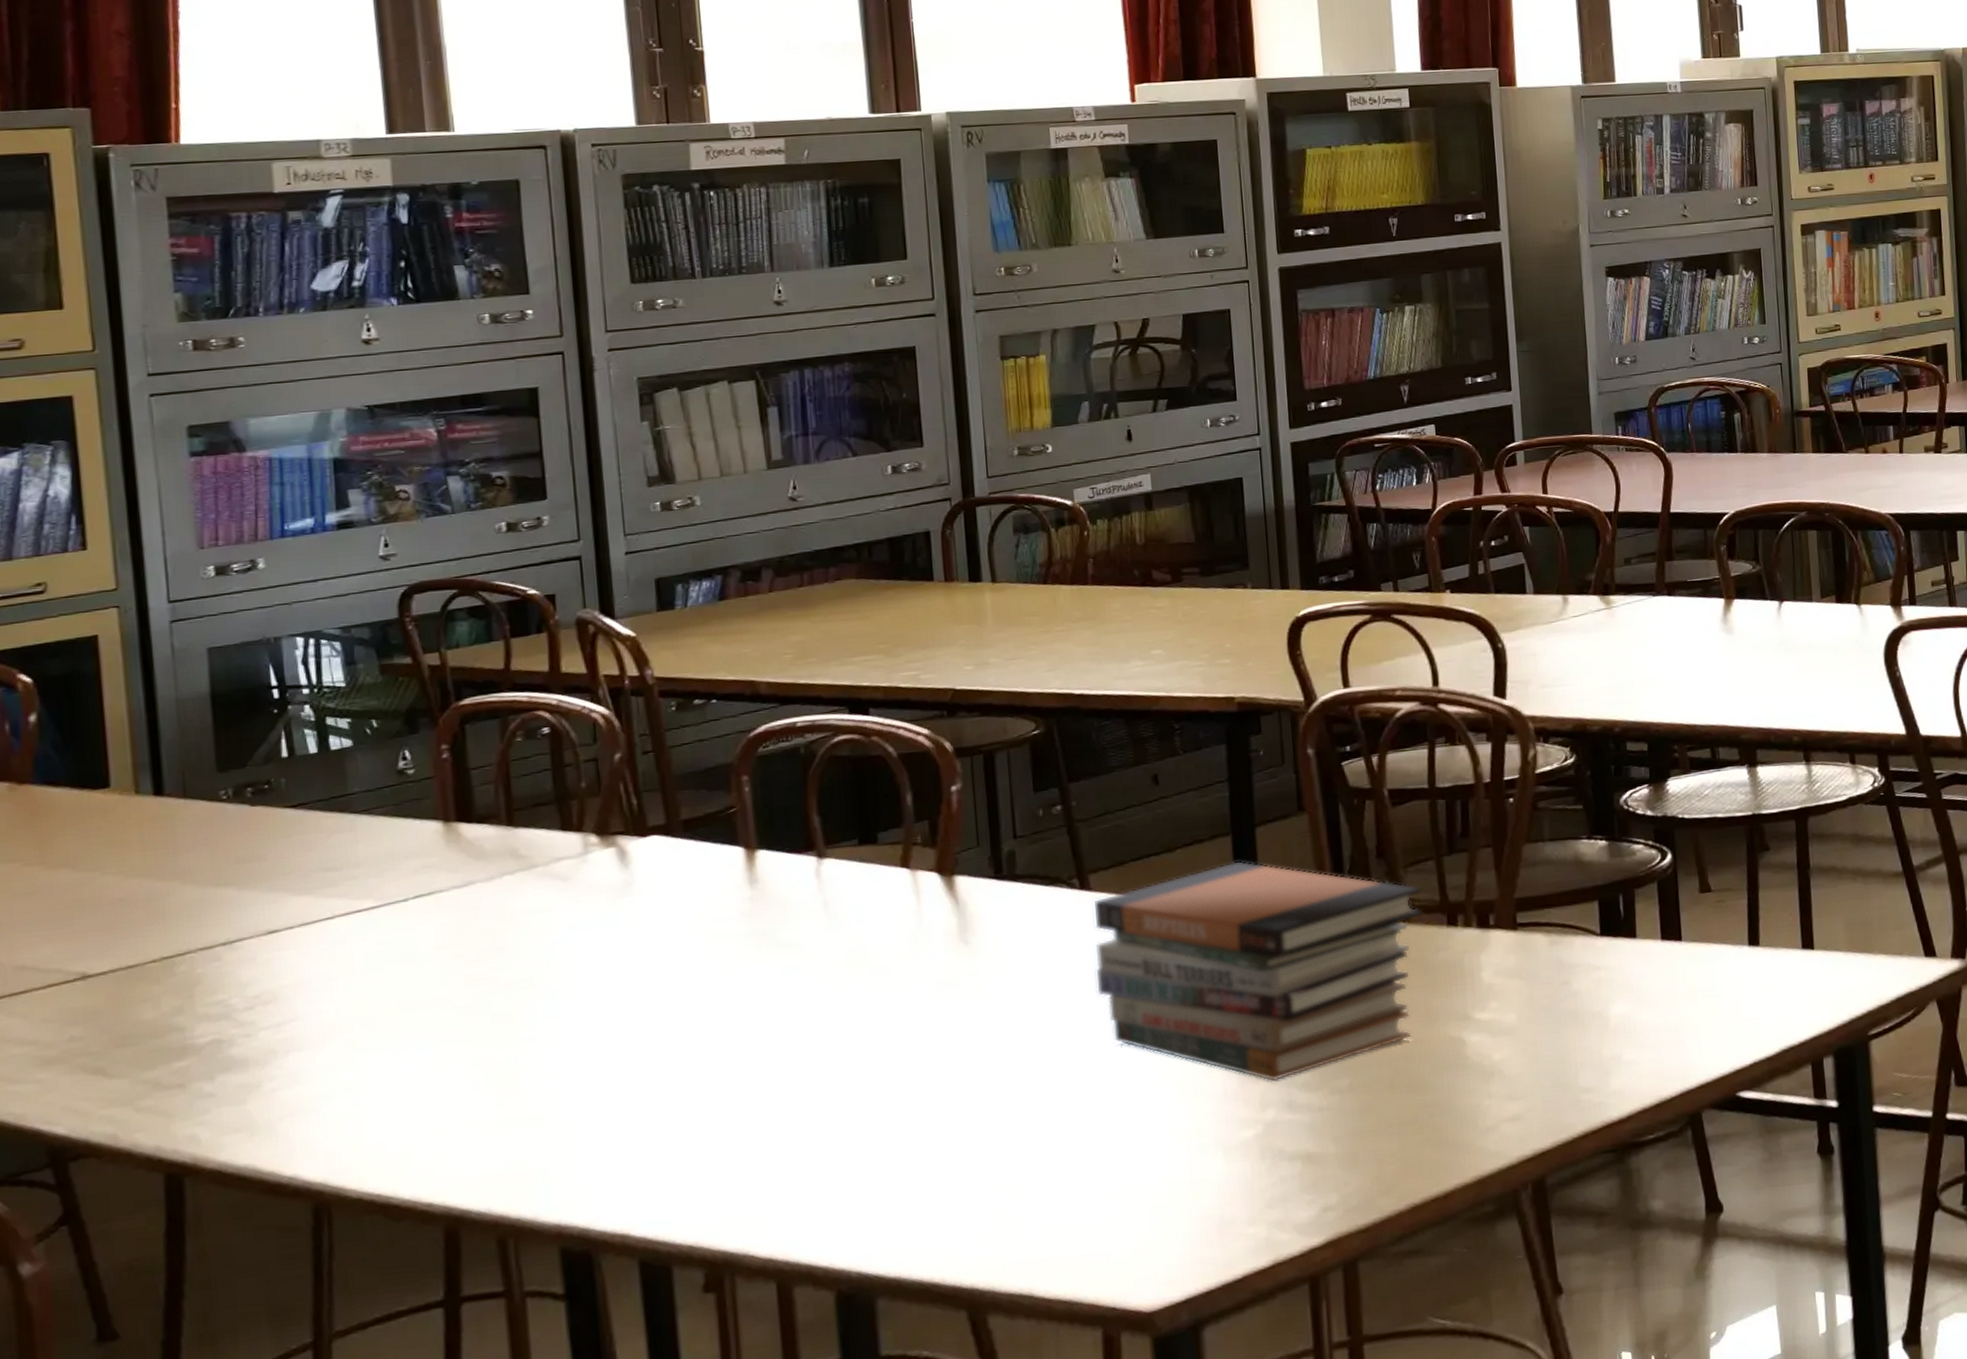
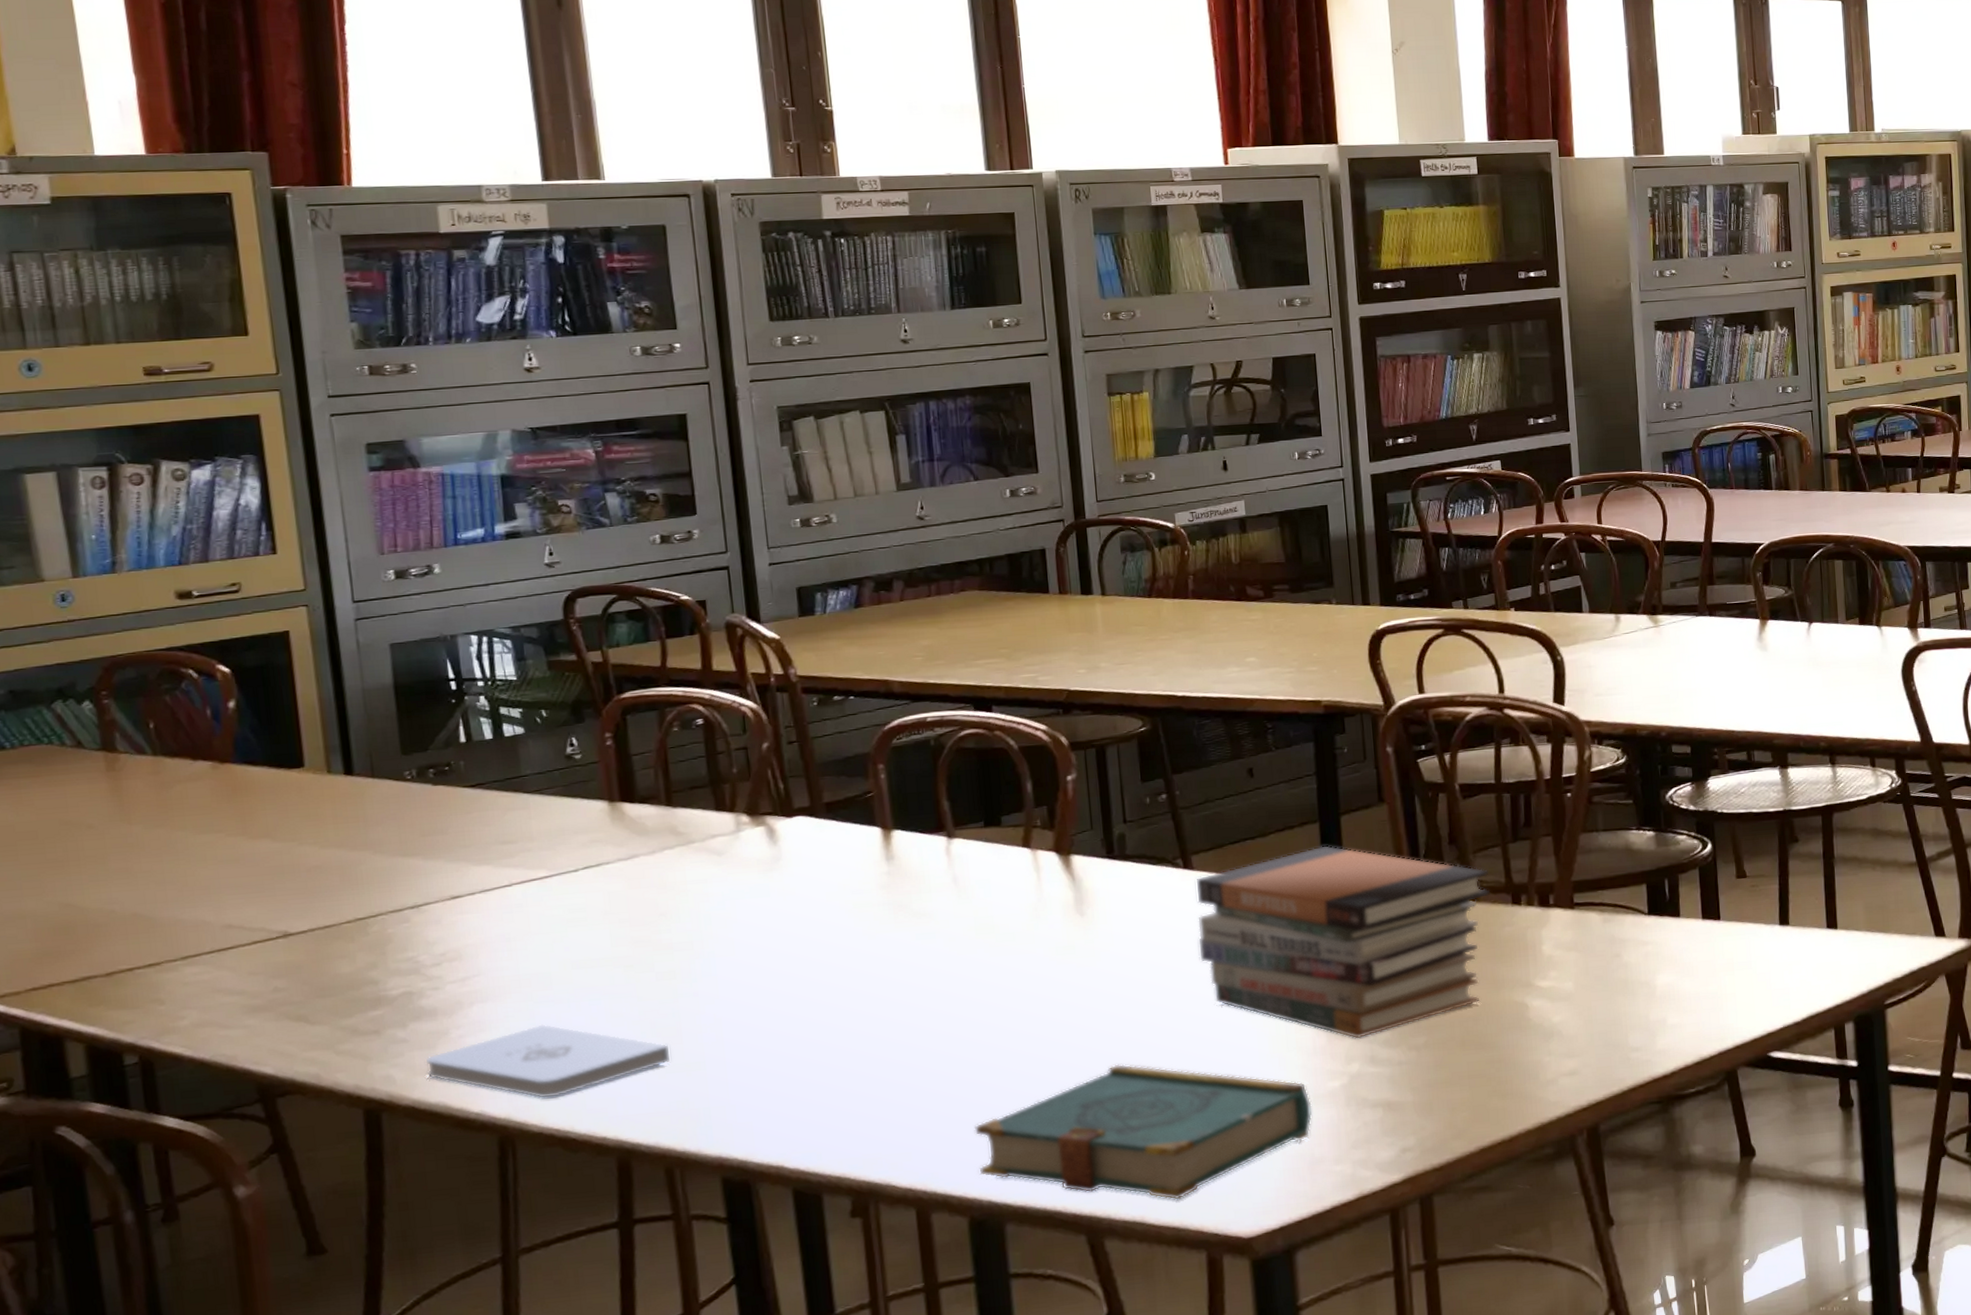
notepad: none [234,1074,507,1160] -> present [425,1024,672,1099]
book: none [843,1113,1223,1269] -> present [974,1064,1313,1200]

